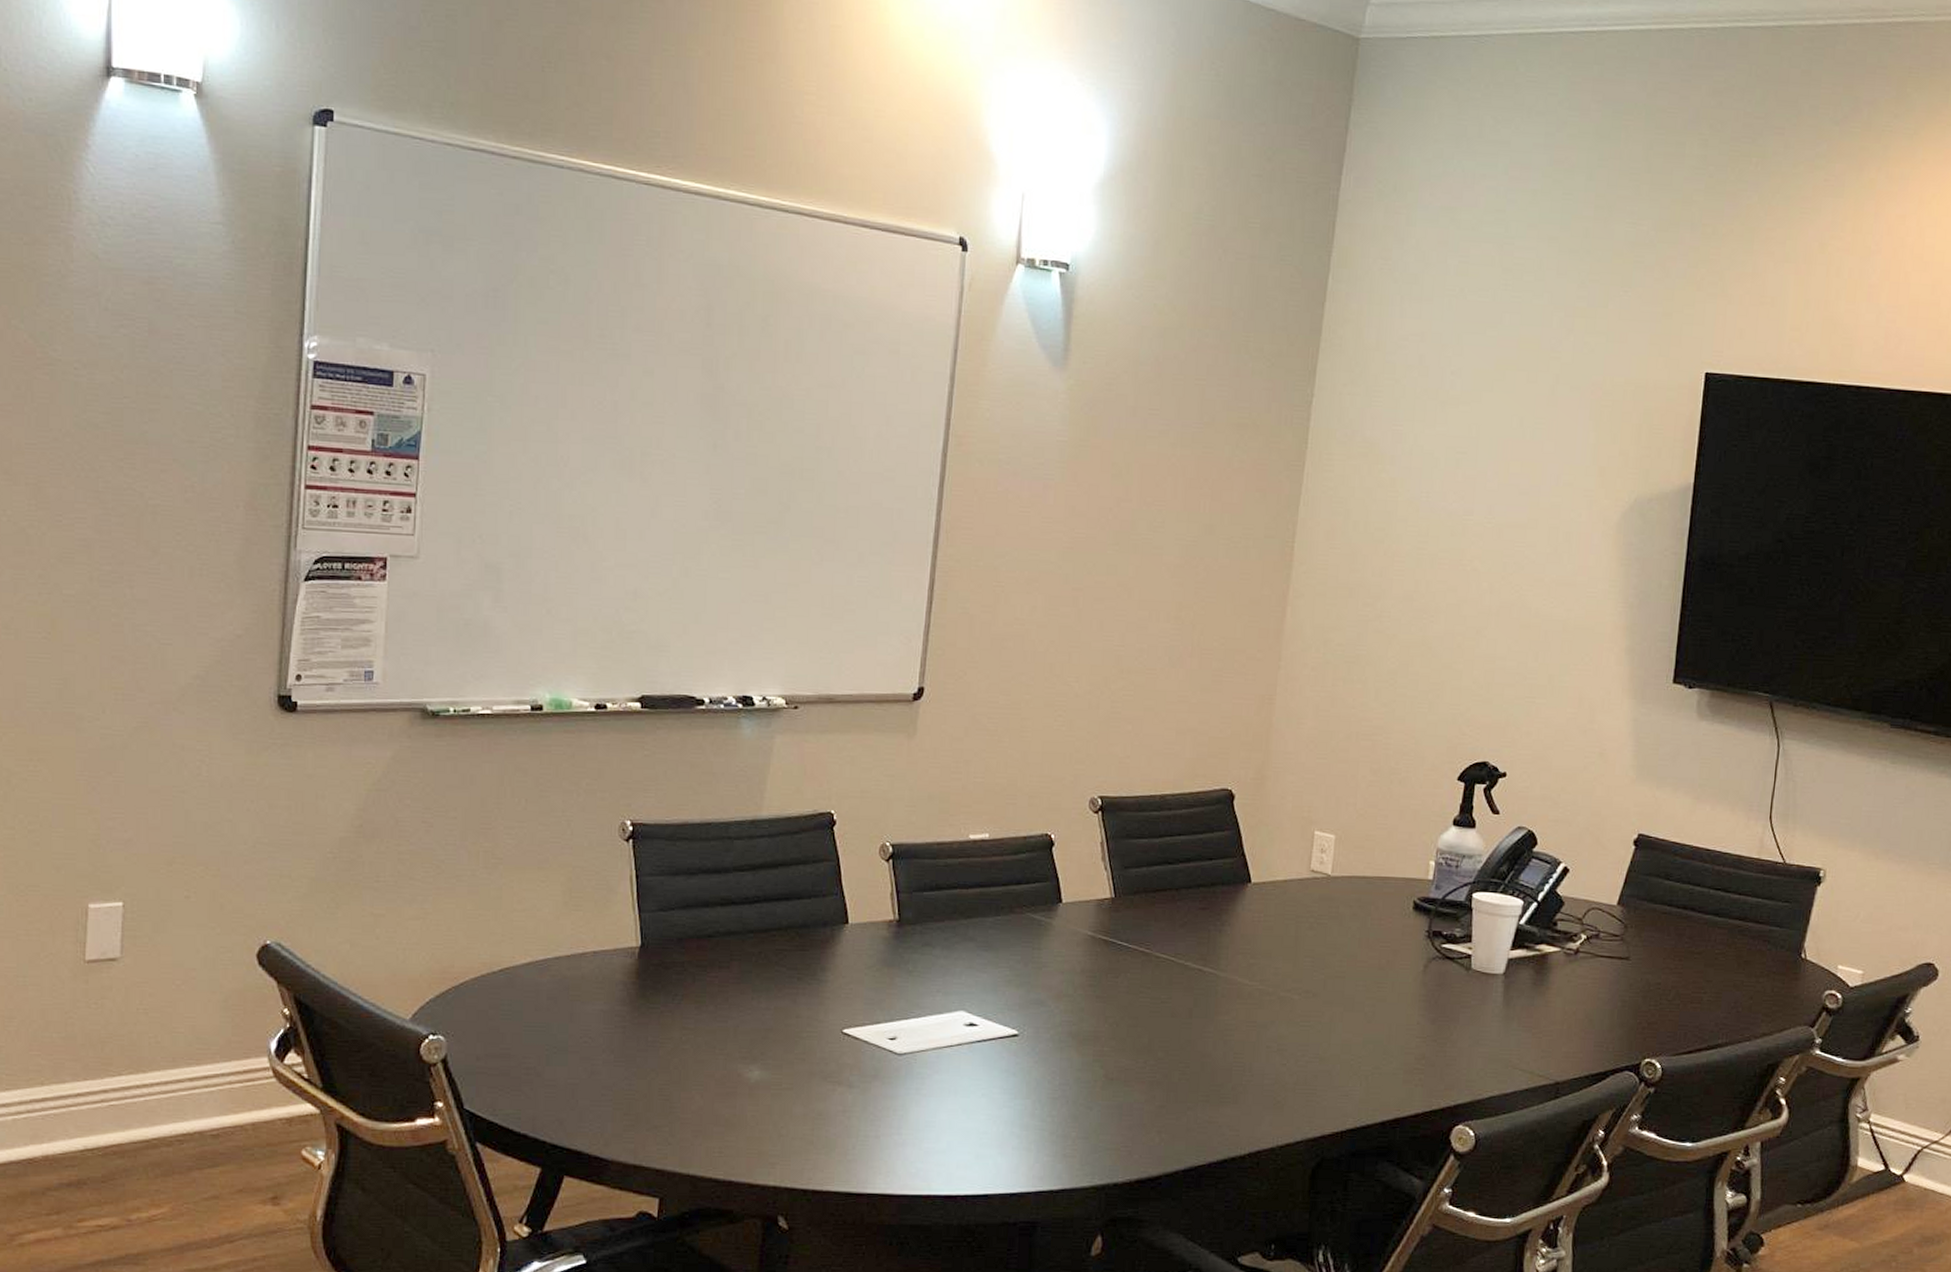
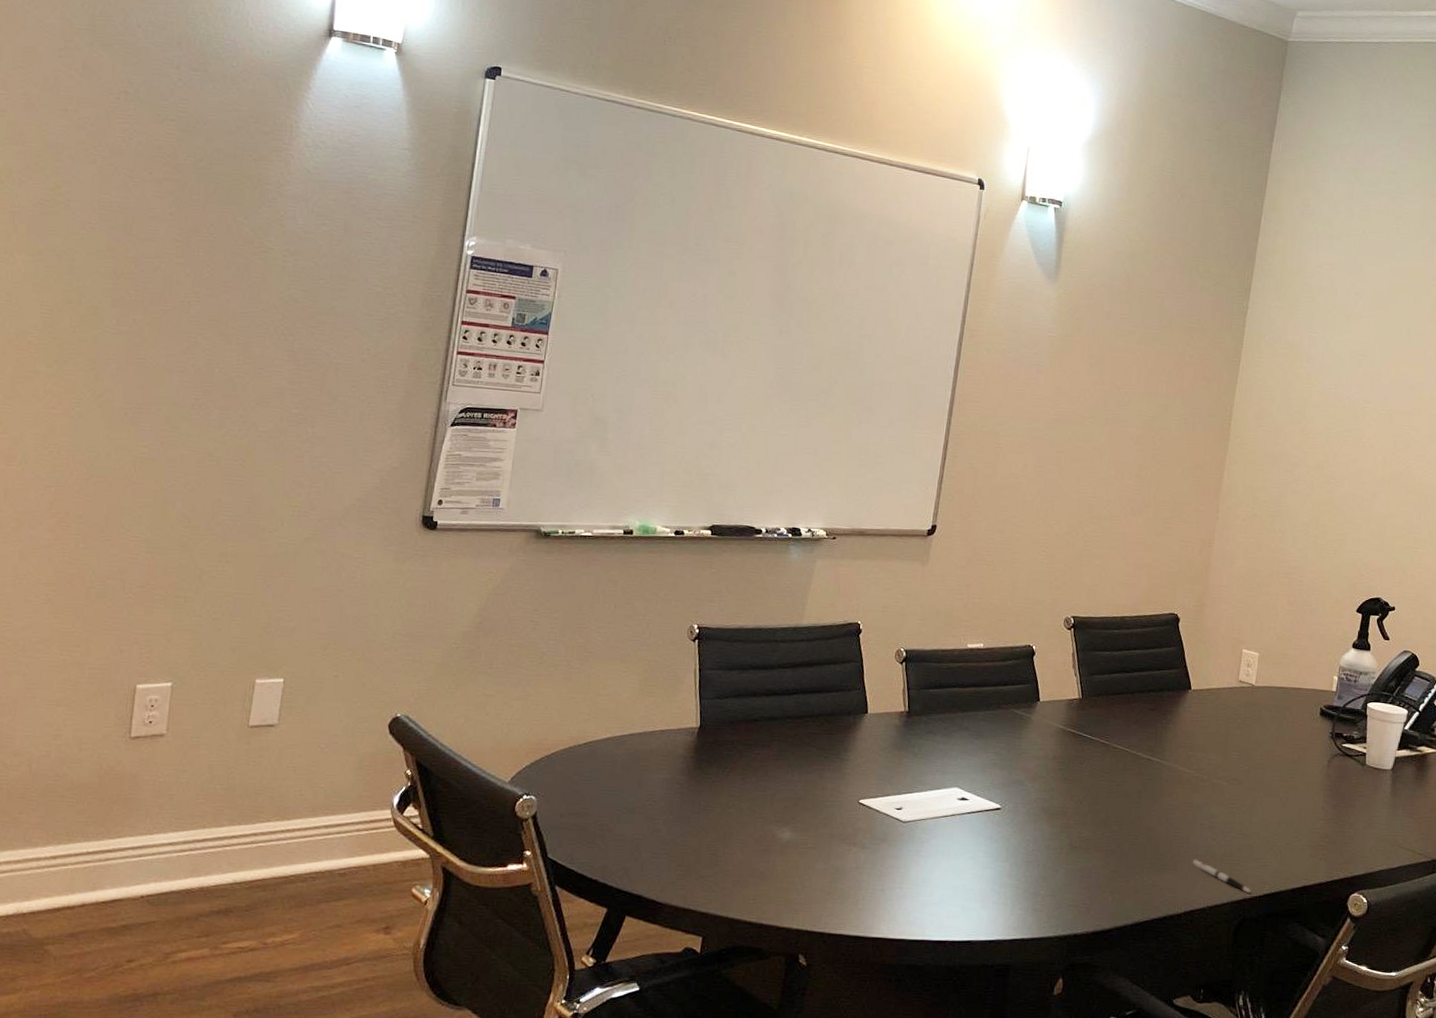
pen: none [1257,1089,1333,1129] -> present [1192,859,1253,894]

